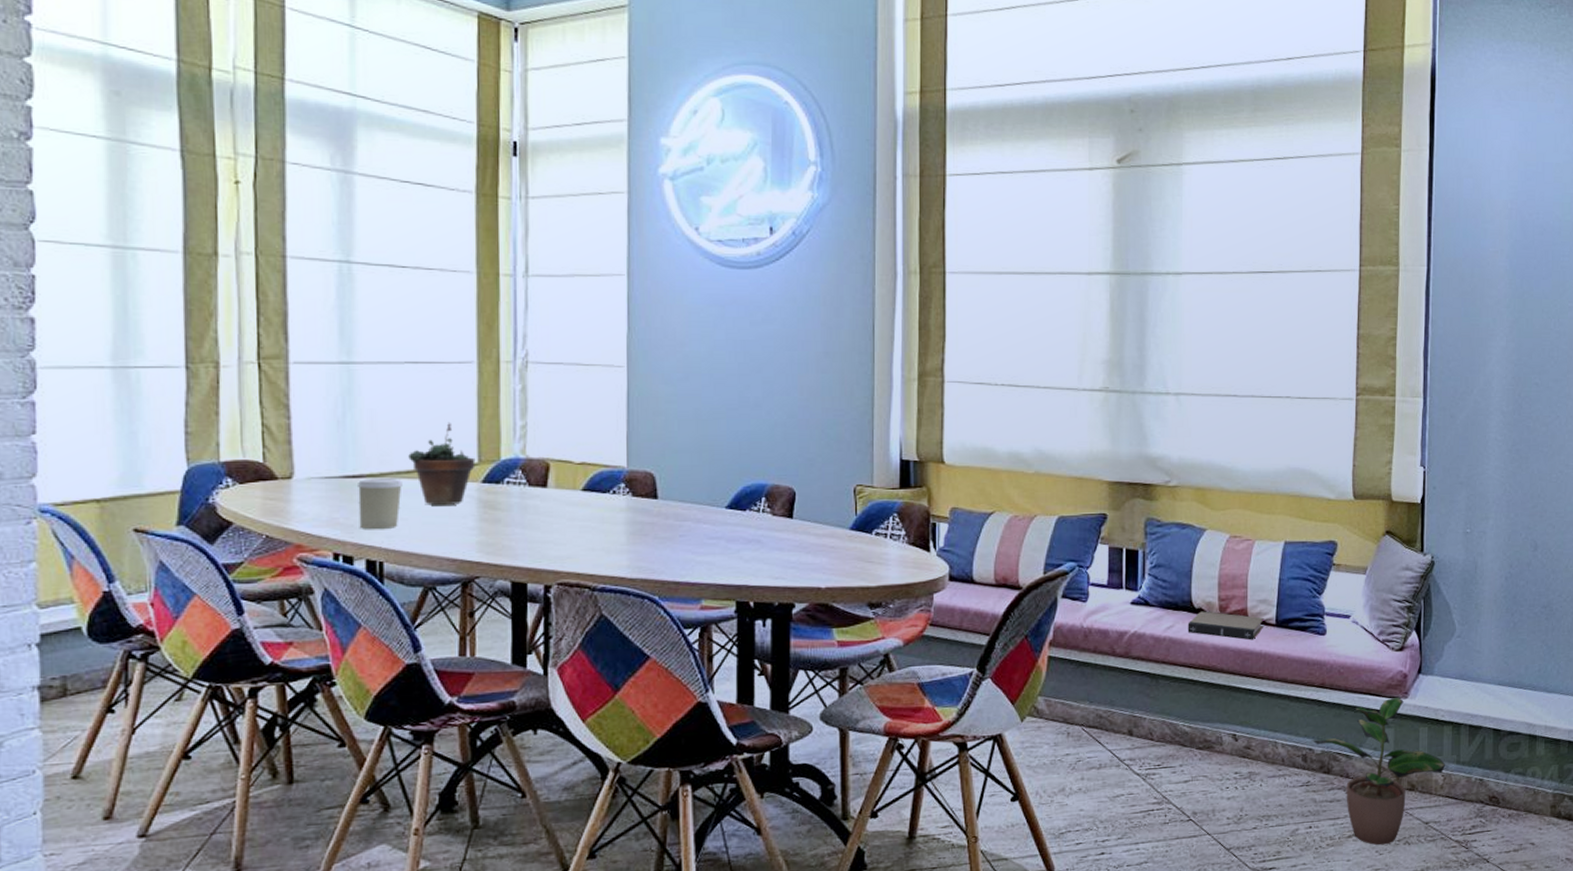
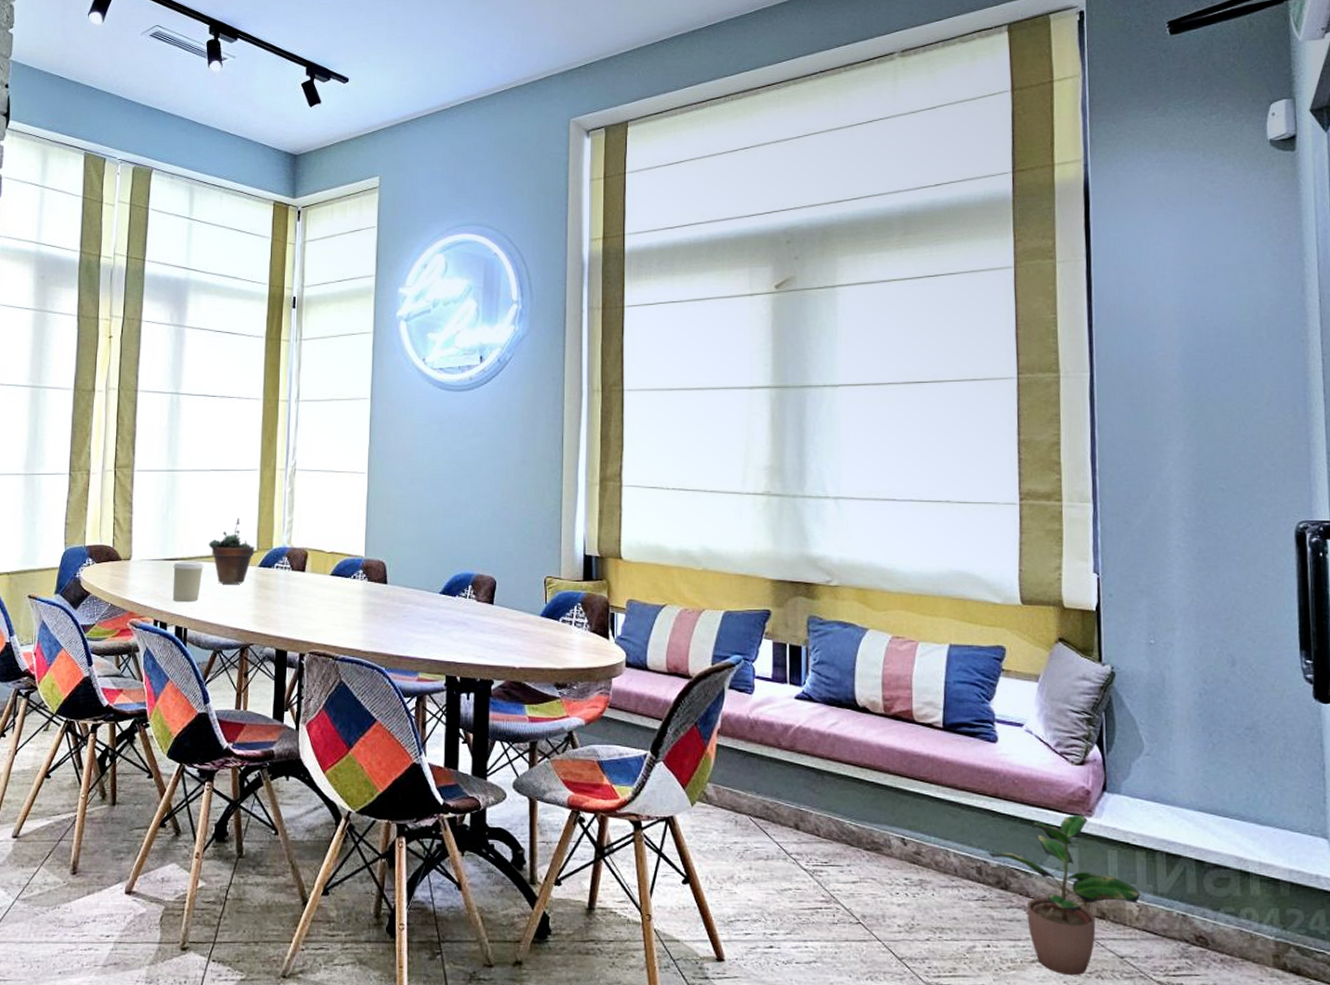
book: present [1187,611,1264,641] -> none [852,710,931,743]

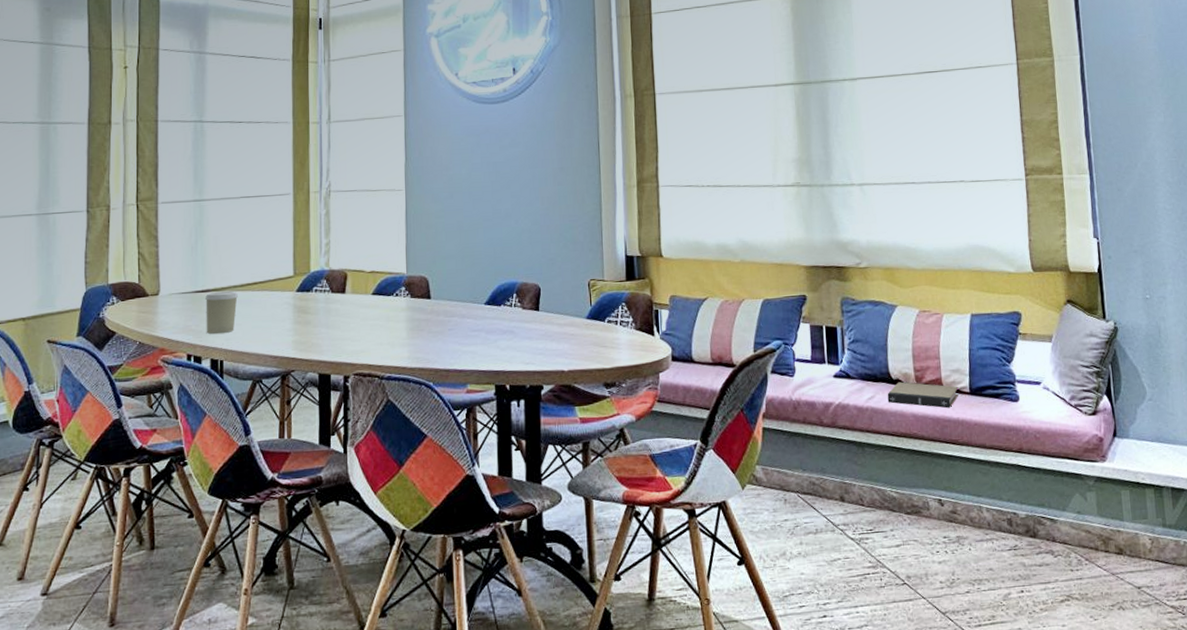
succulent plant: present [209,517,255,584] -> none [242,243,292,312]
book: none [852,710,931,743] -> present [887,382,959,409]
potted plant: present [986,815,1141,976] -> none [1015,461,1152,610]

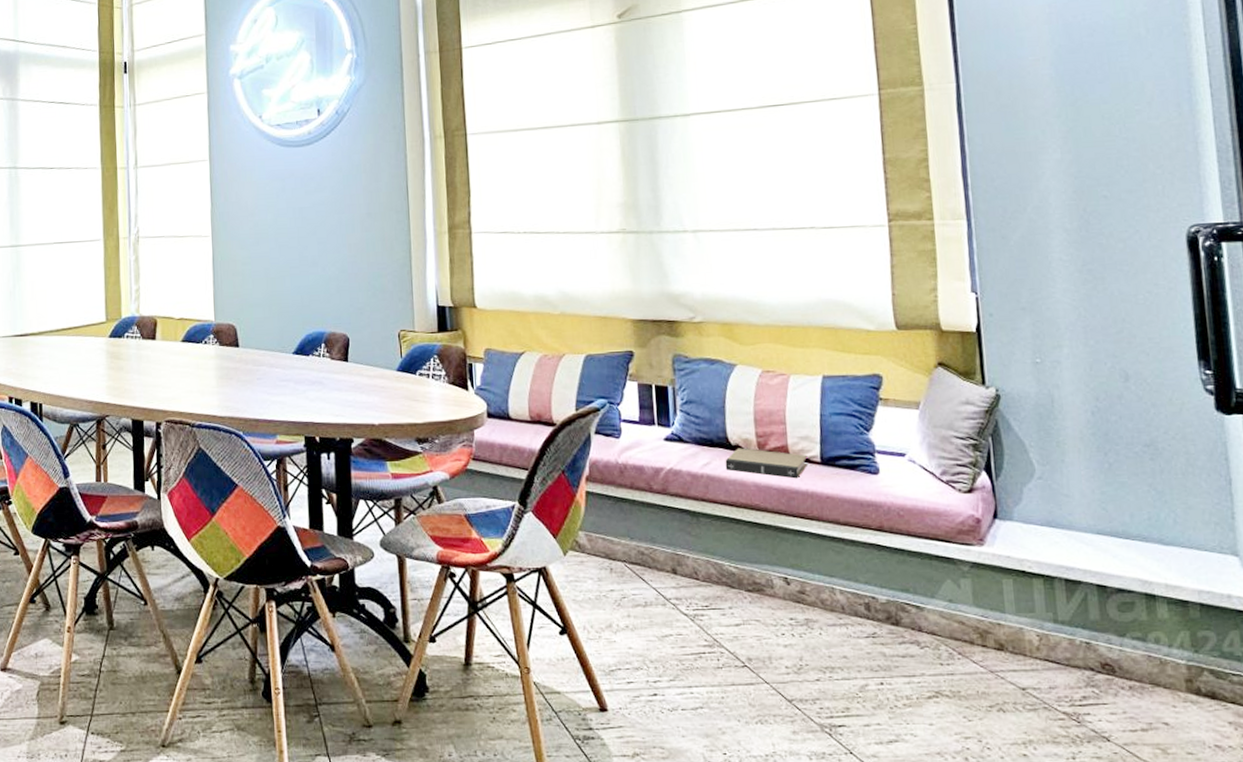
cup: present [206,291,238,334] -> none [24,335,54,377]

